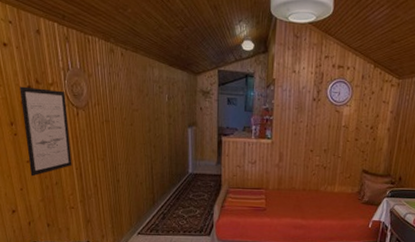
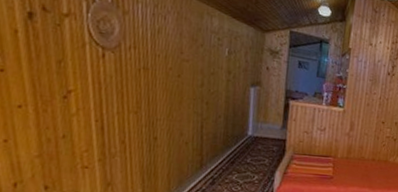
wall art: present [20,86,72,177] -> none [14,10,91,126]

